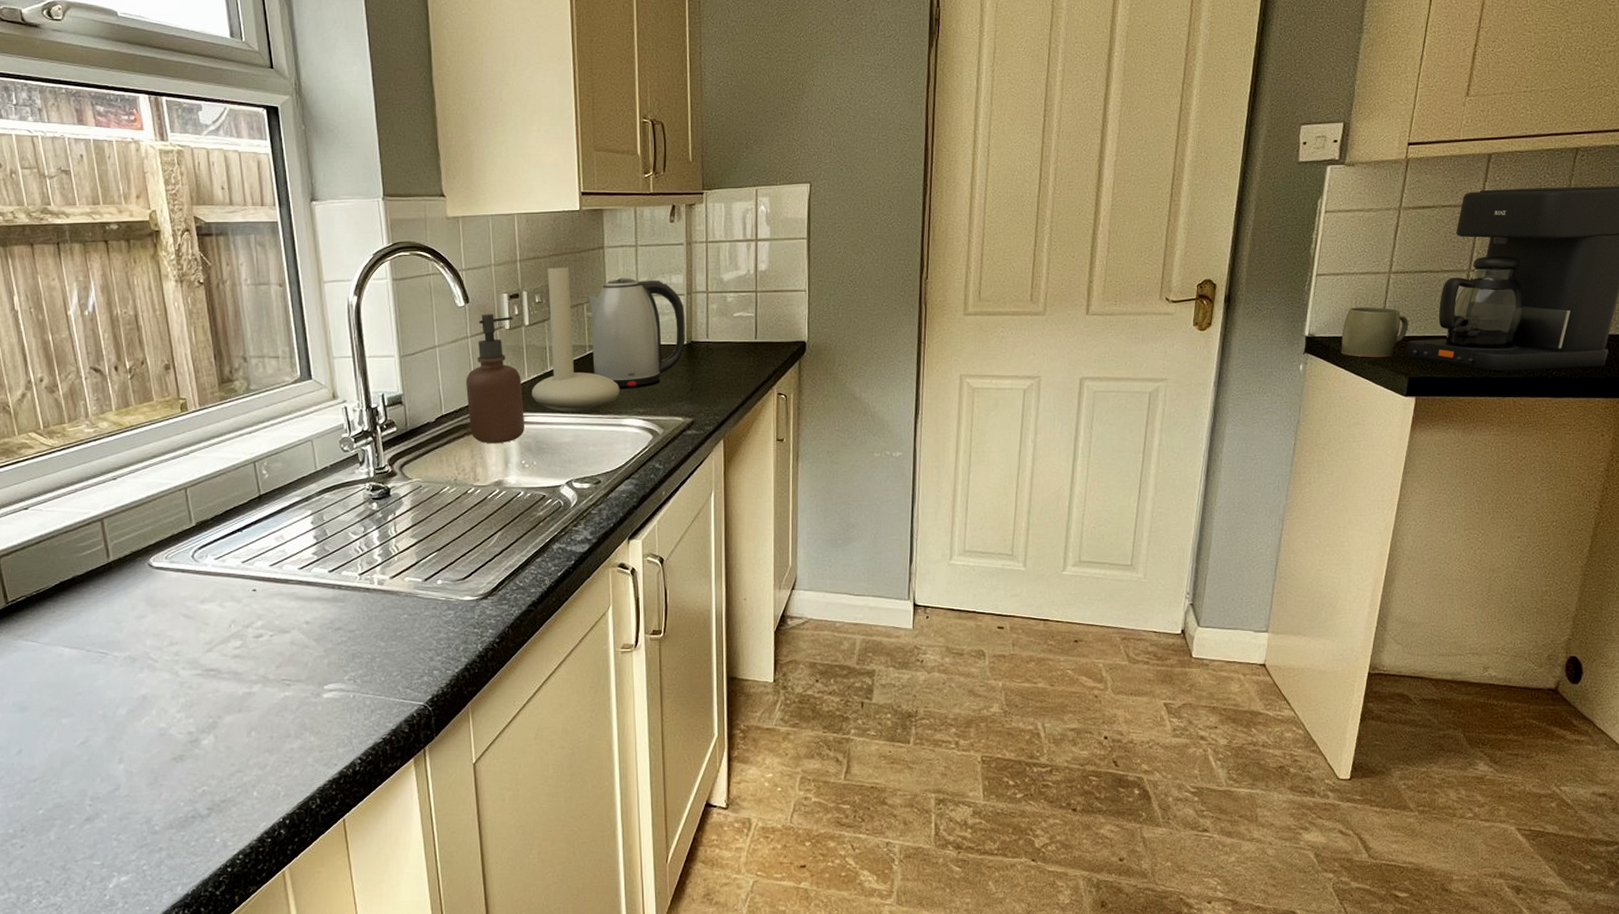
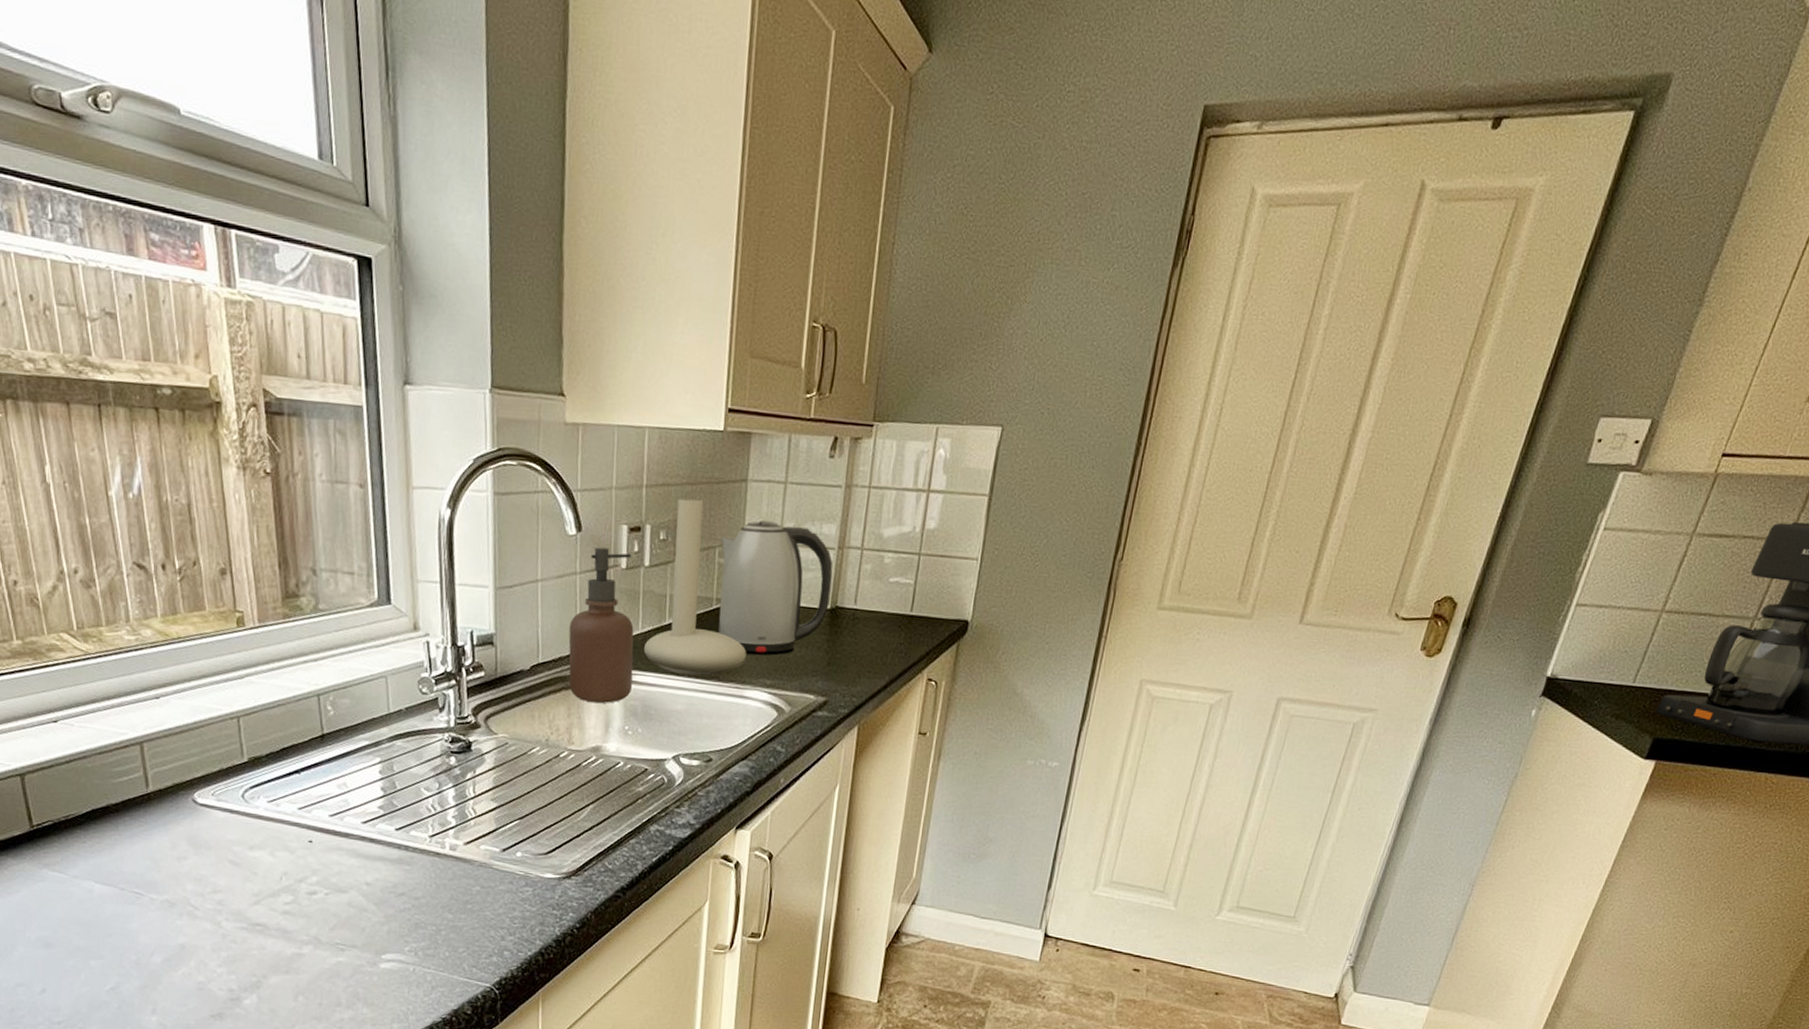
mug: present [1341,307,1409,358] -> none [1583,648,1670,712]

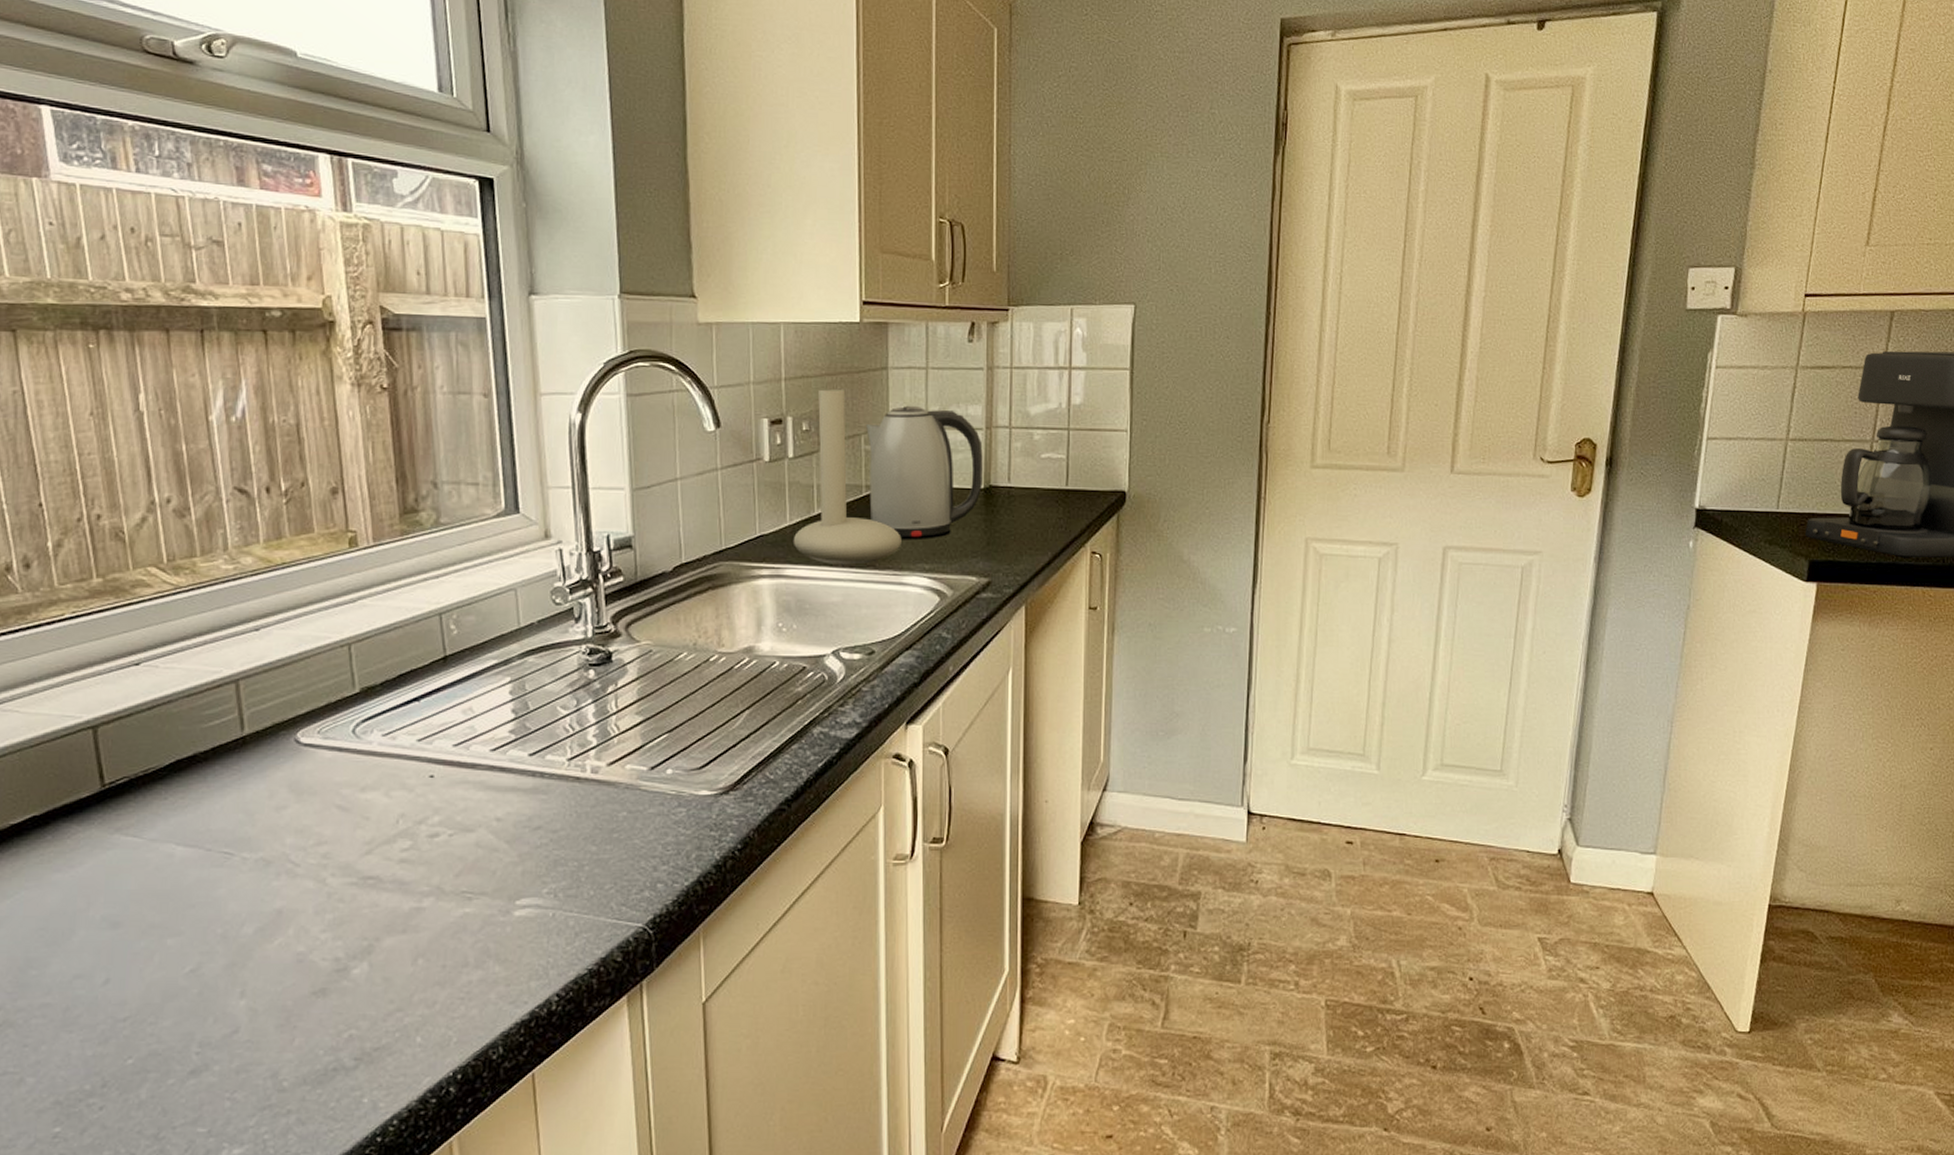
soap dispenser: present [568,547,634,703] -> none [712,442,784,601]

